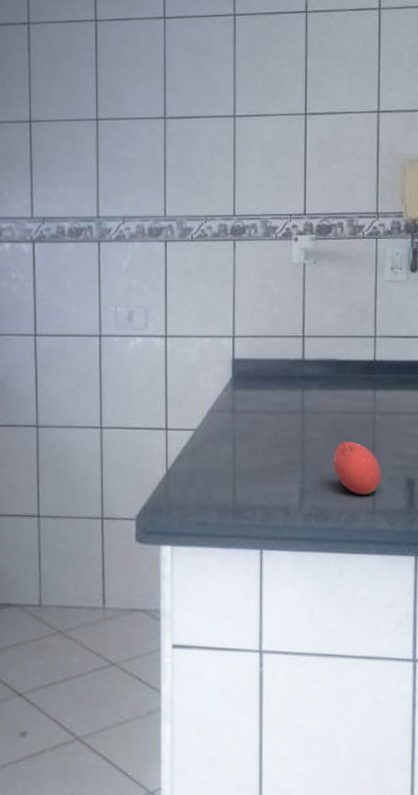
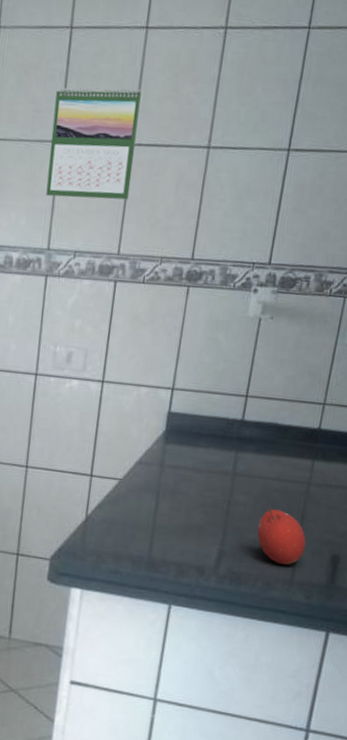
calendar: none [88,69,168,169] -> present [46,86,142,200]

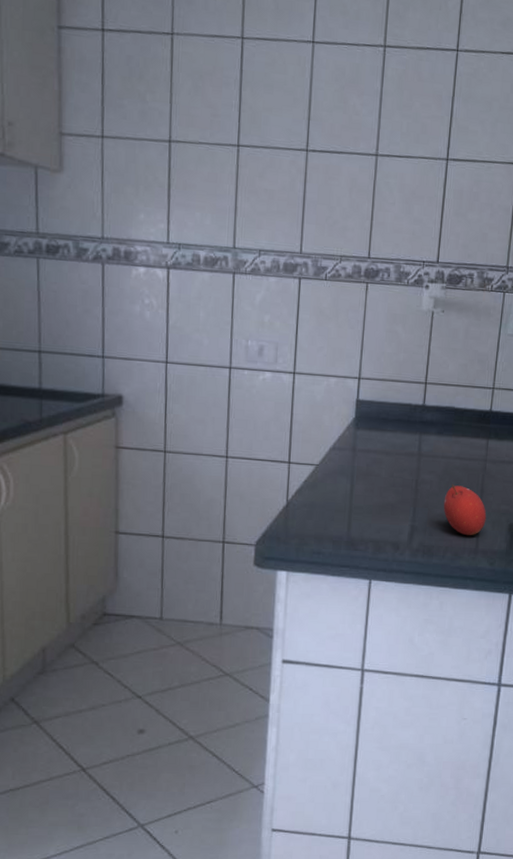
calendar: present [46,86,142,200] -> none [228,94,312,202]

